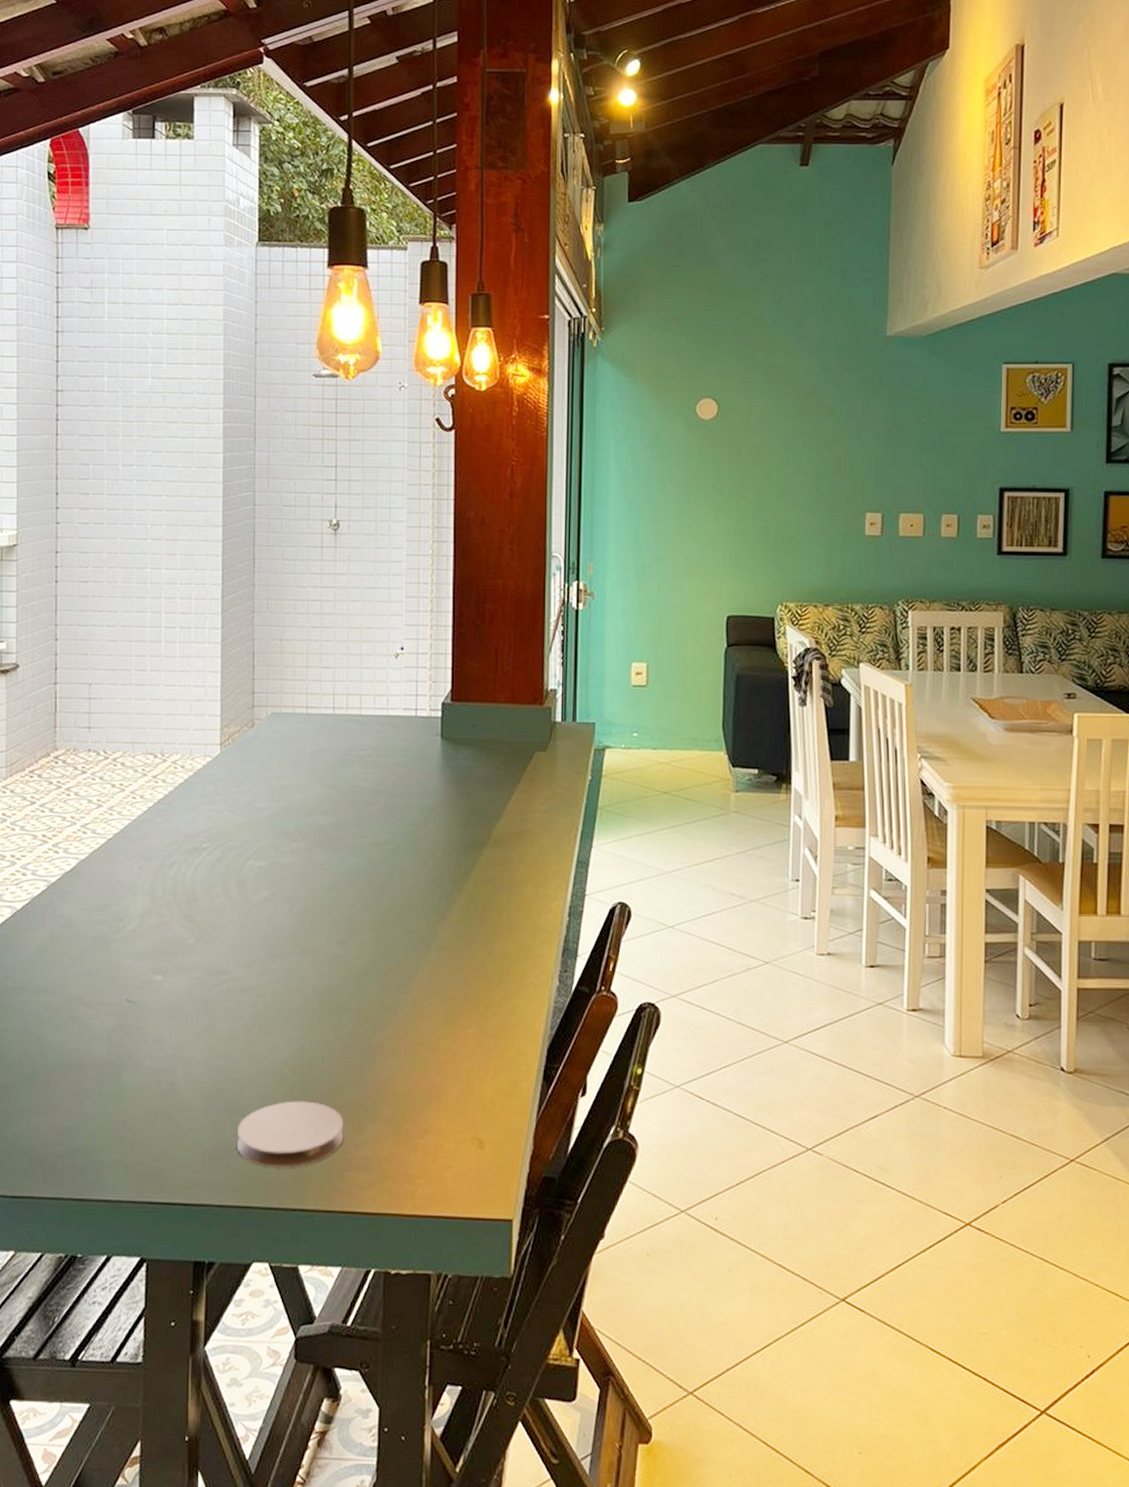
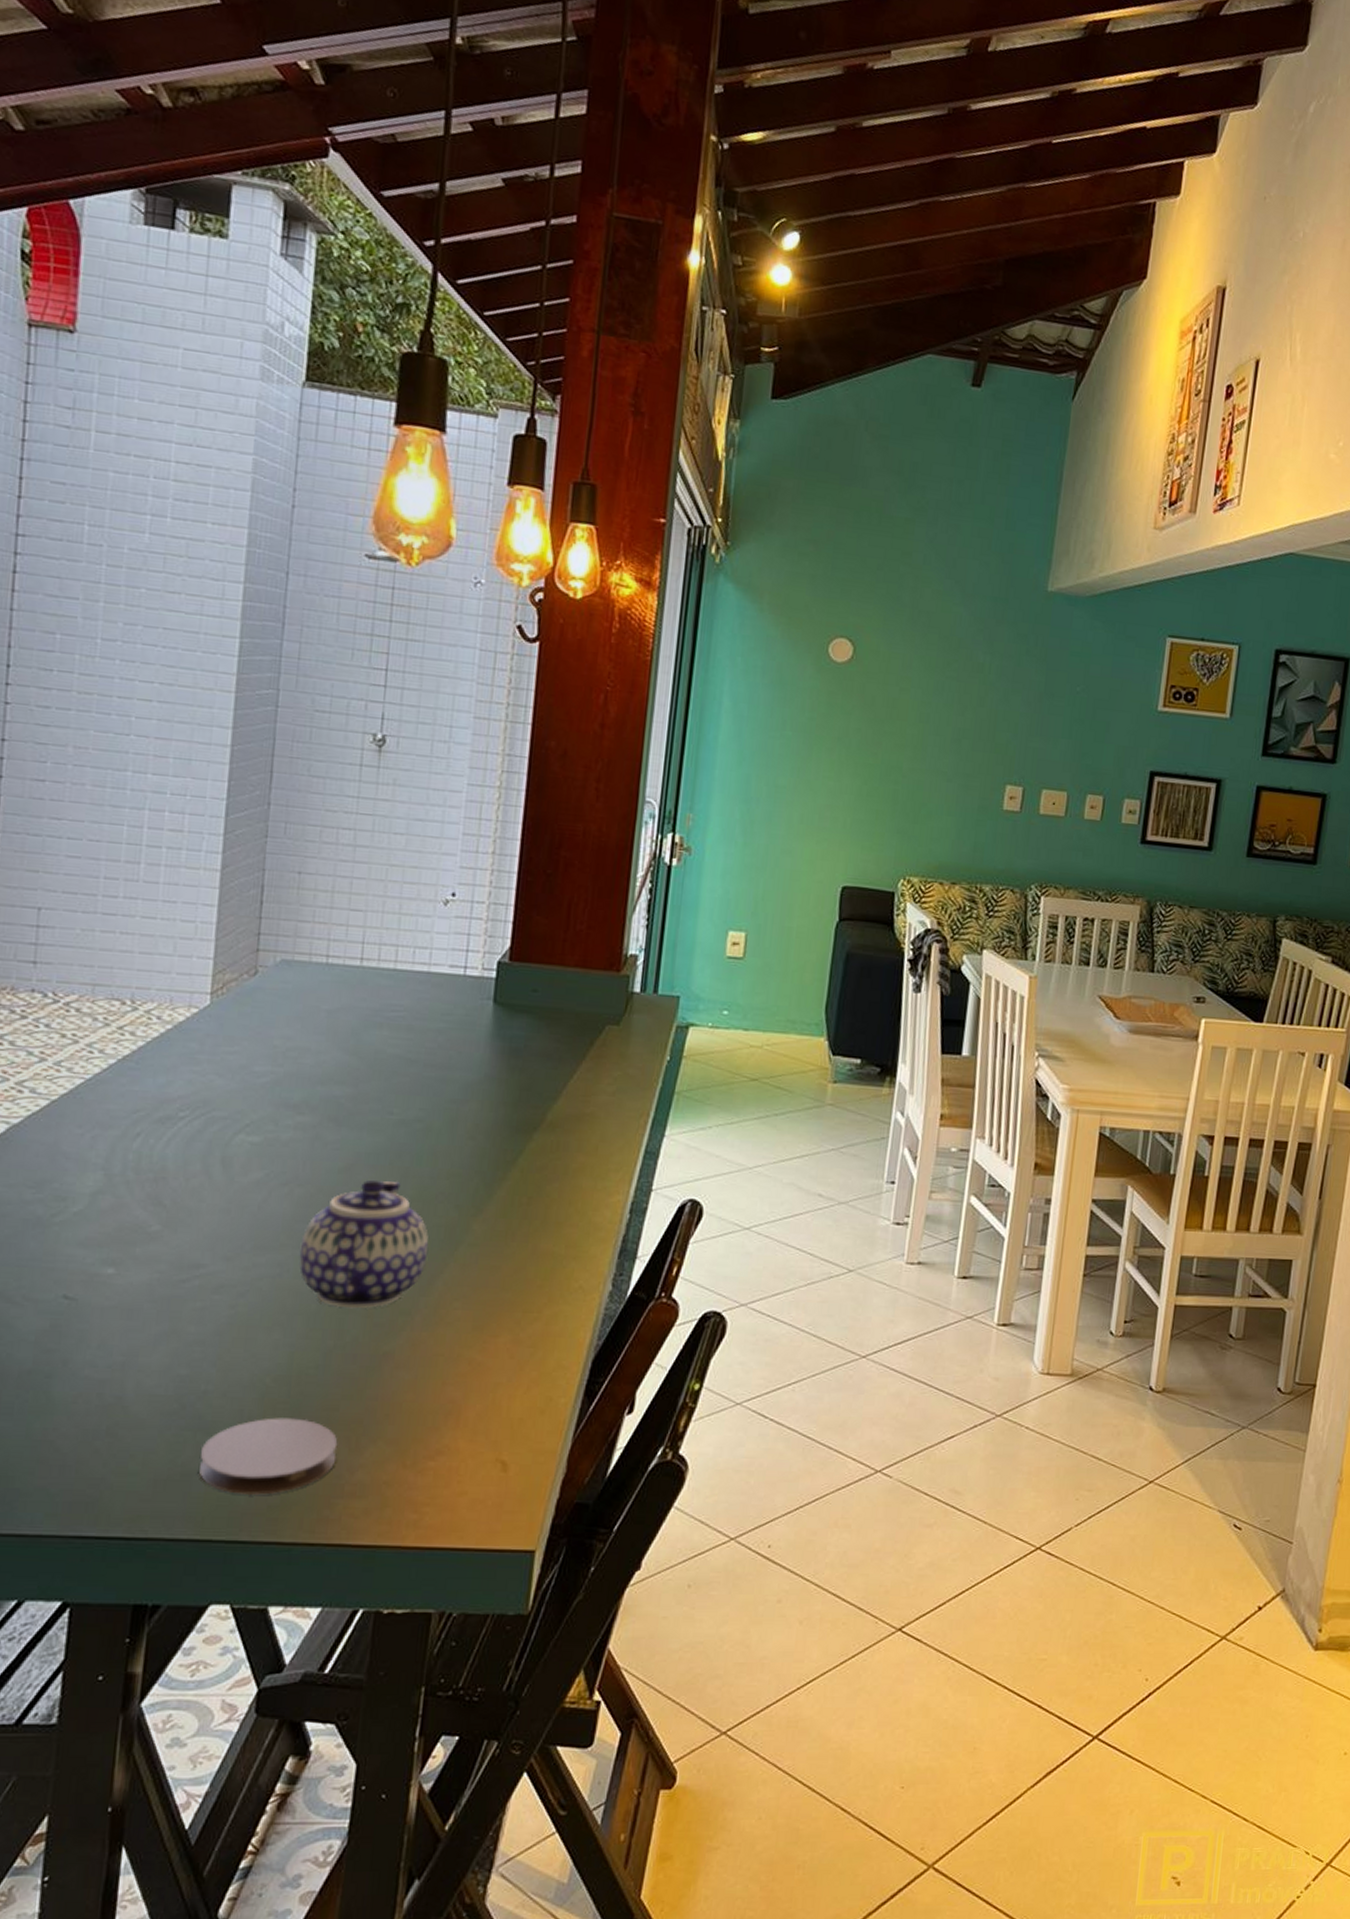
teapot: none [302,894,405,1006] -> present [299,1179,429,1309]

